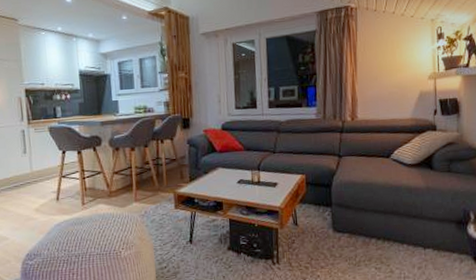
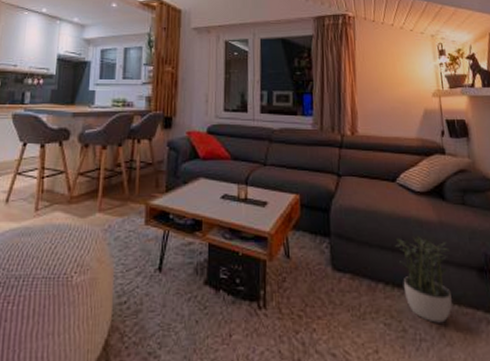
potted plant: none [387,199,433,265] -> present [395,235,452,323]

